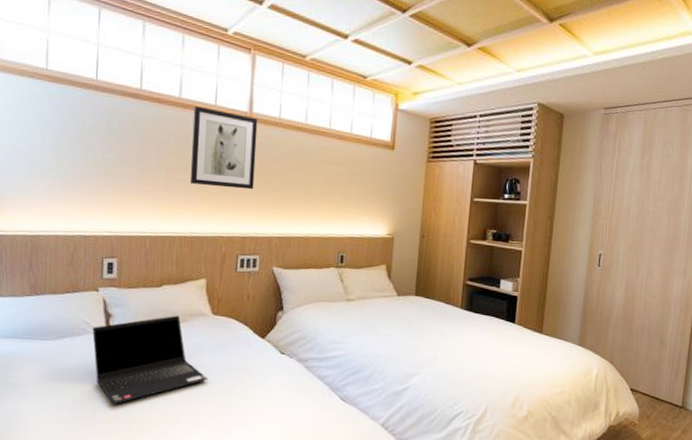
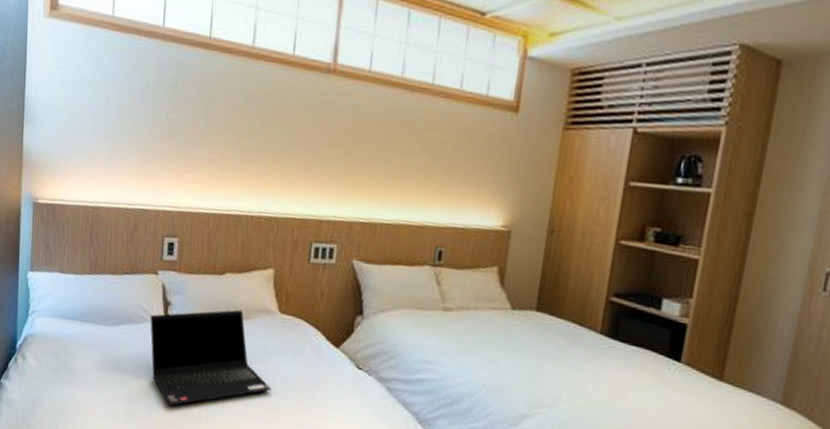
wall art: present [189,105,258,190] -> none [260,56,343,162]

